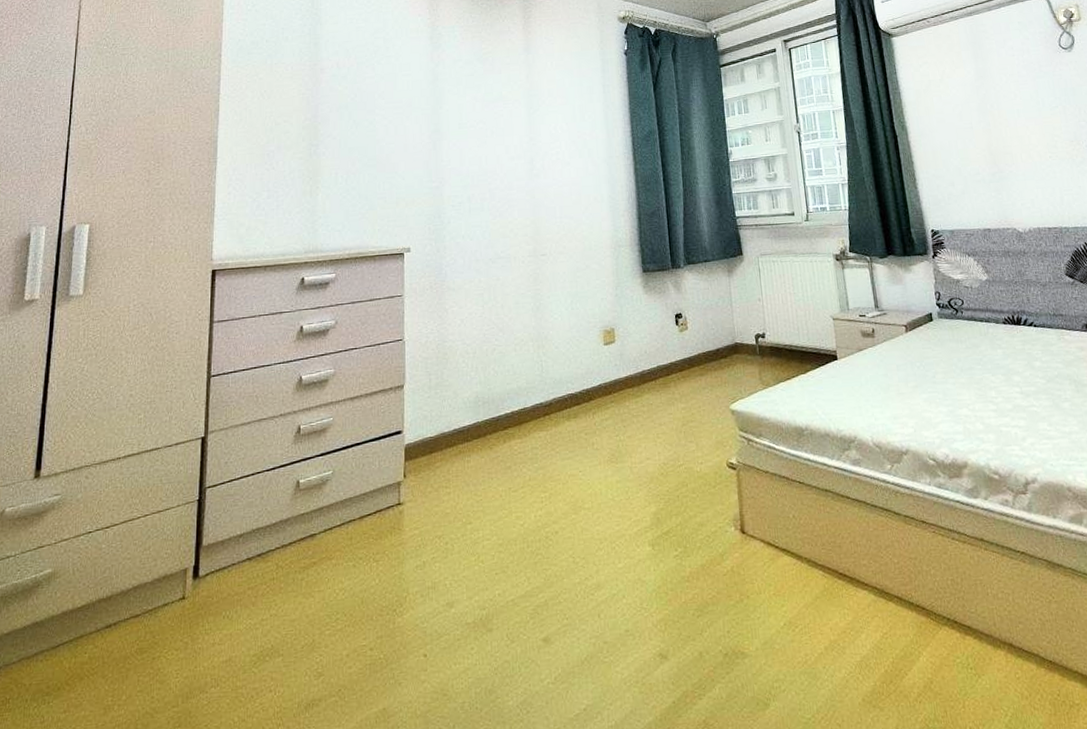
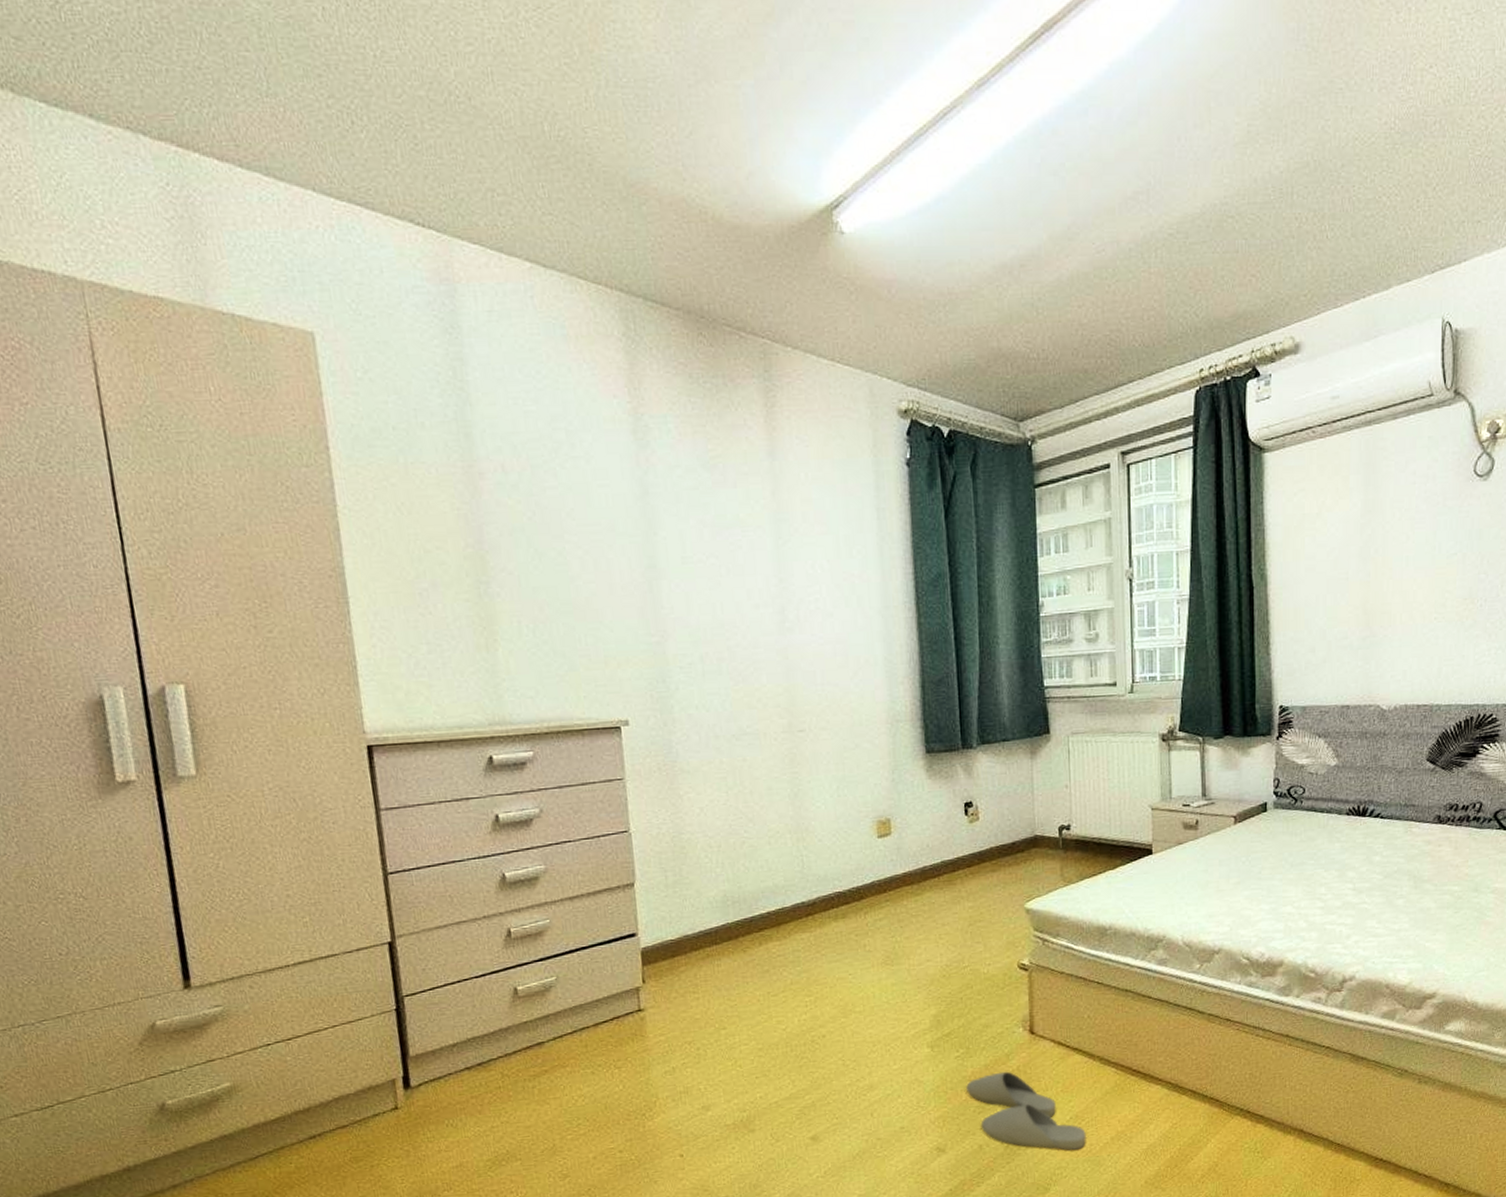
slippers: none [685,572,802,661] -> present [966,1071,1087,1151]

